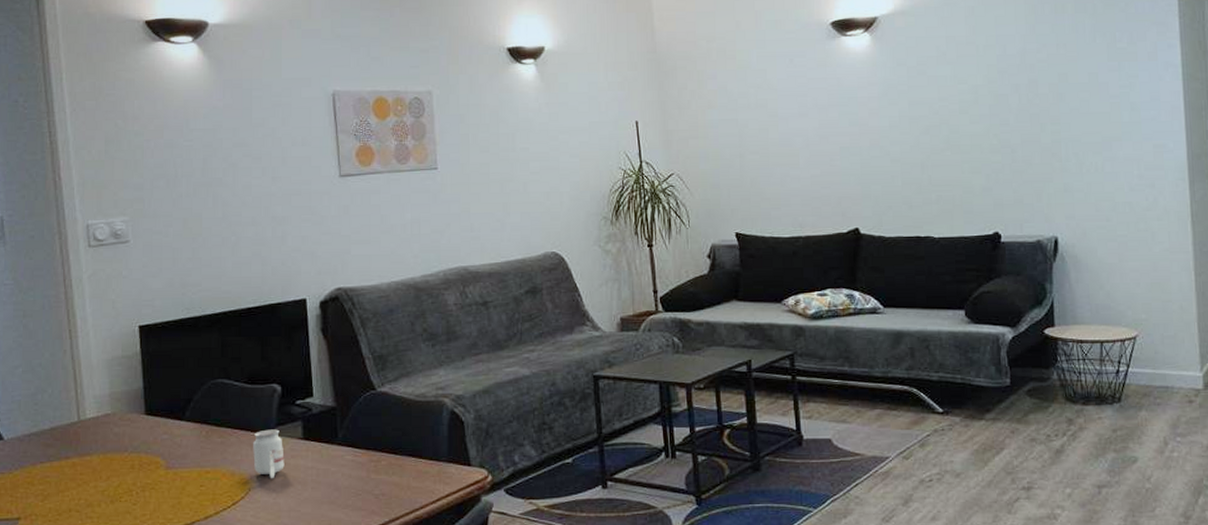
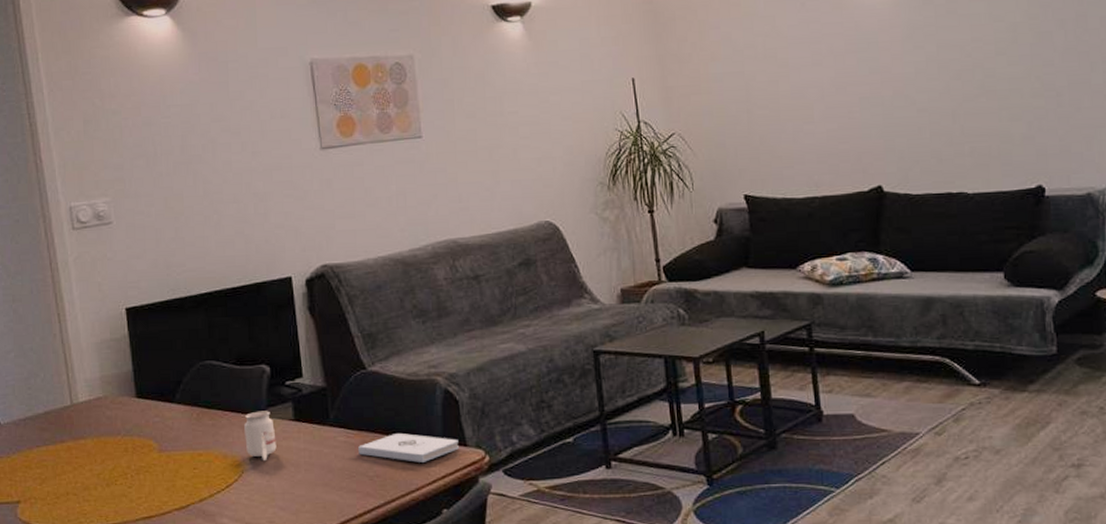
notepad: none [365,453,463,481] -> present [358,433,459,462]

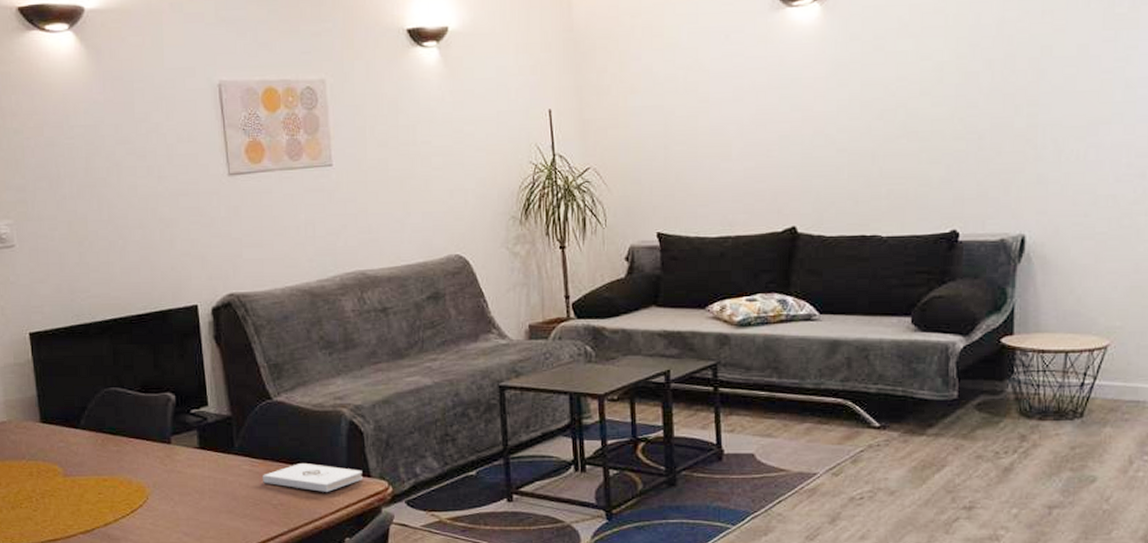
candle: present [244,411,277,462] -> none [149,438,181,488]

